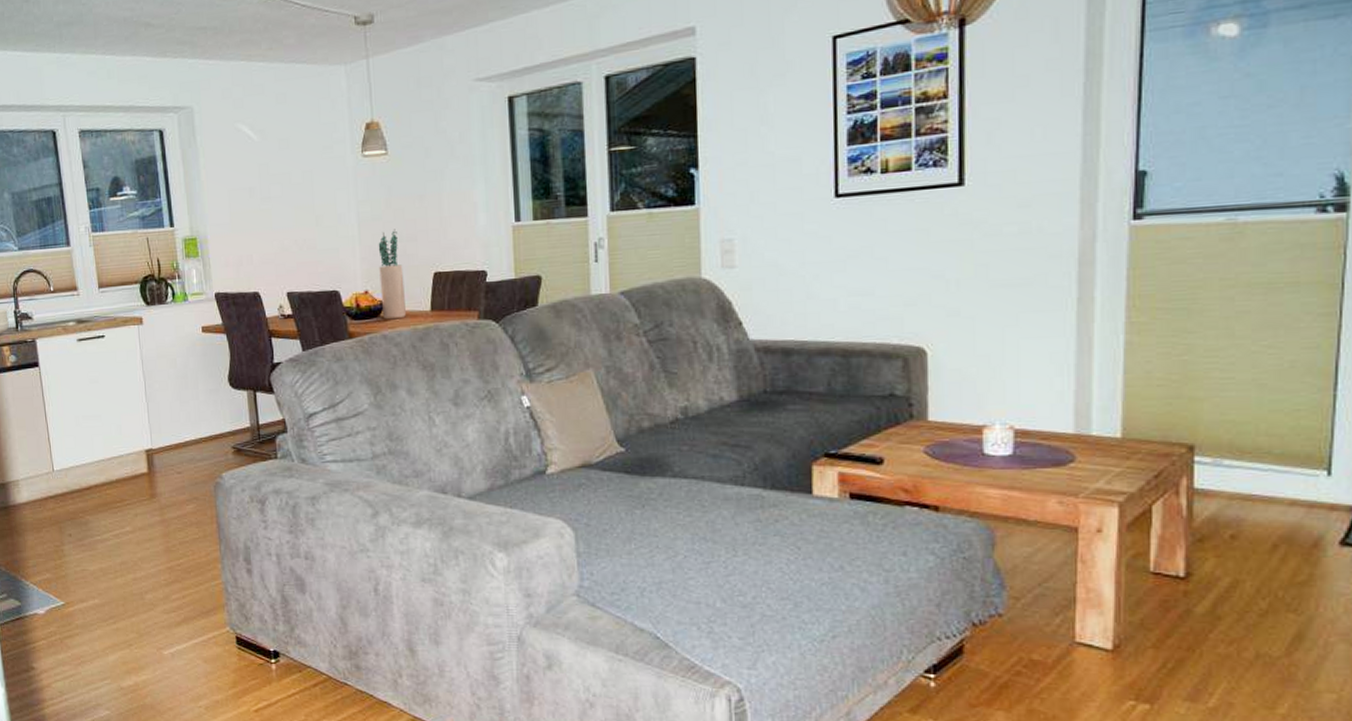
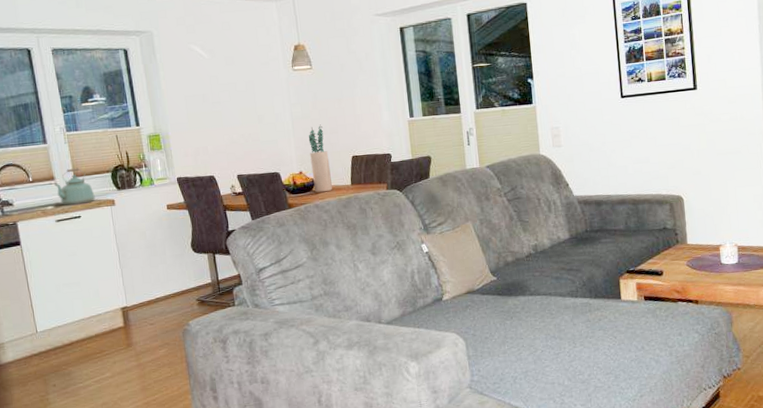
kettle: none [77,276,121,323] -> present [54,168,95,206]

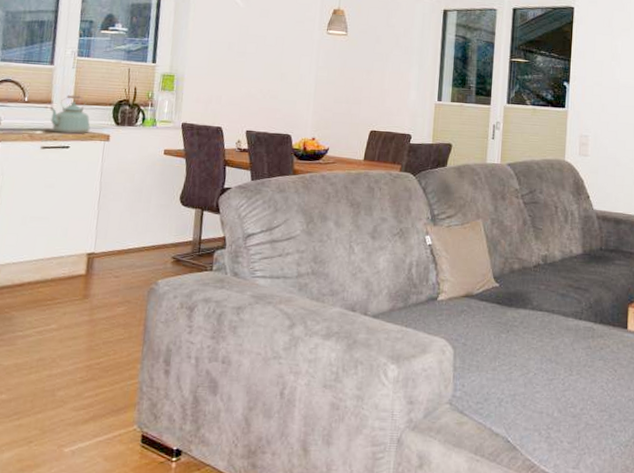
vase: present [308,124,332,193] -> none [324,93,347,164]

